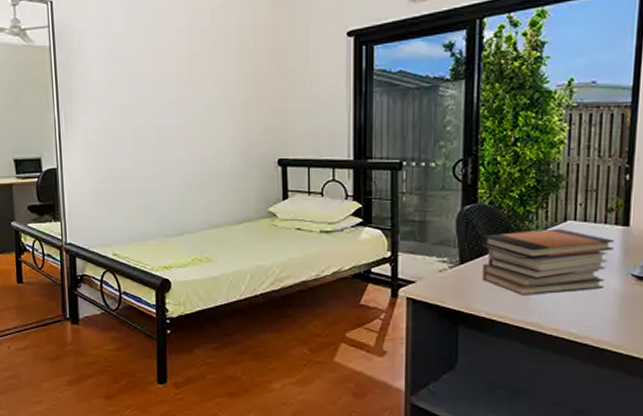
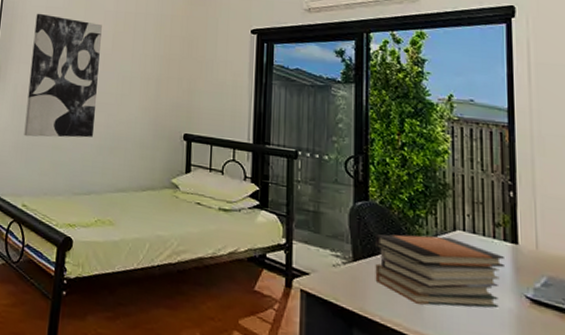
wall art: none [96,42,180,184] -> present [24,13,102,138]

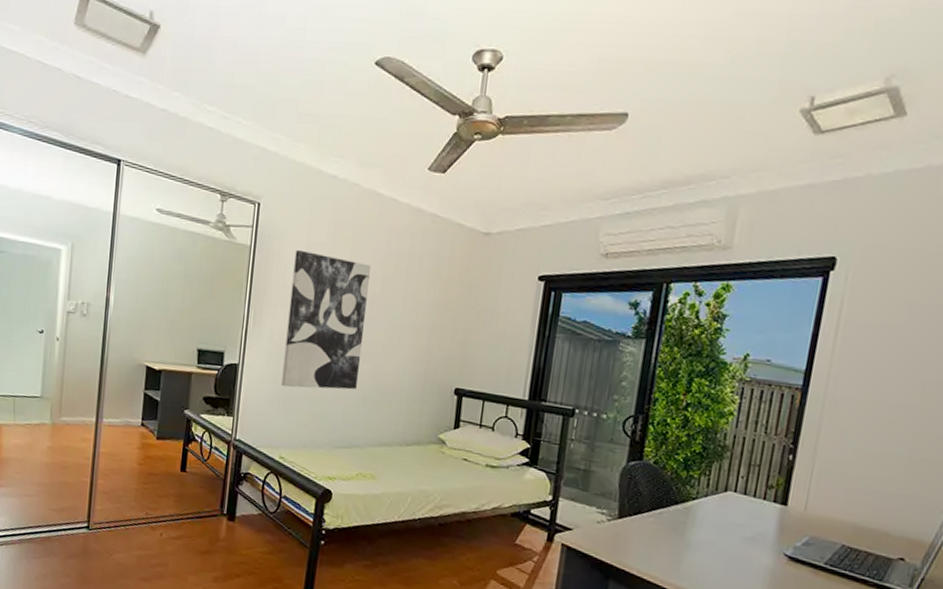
book stack: present [375,234,504,308] -> none [638,493,771,564]

